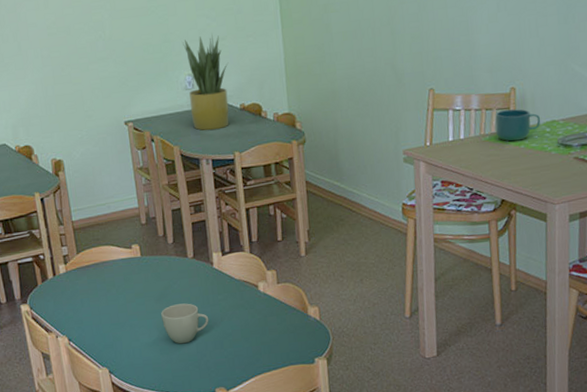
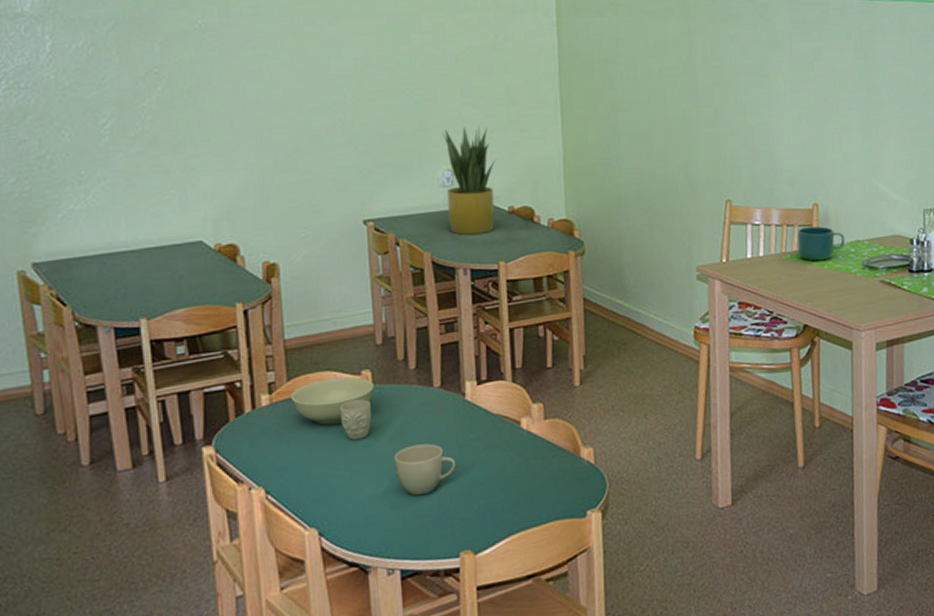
bowl: none [81,250,142,288] -> present [291,377,374,425]
cup: none [117,268,142,300] -> present [340,399,372,440]

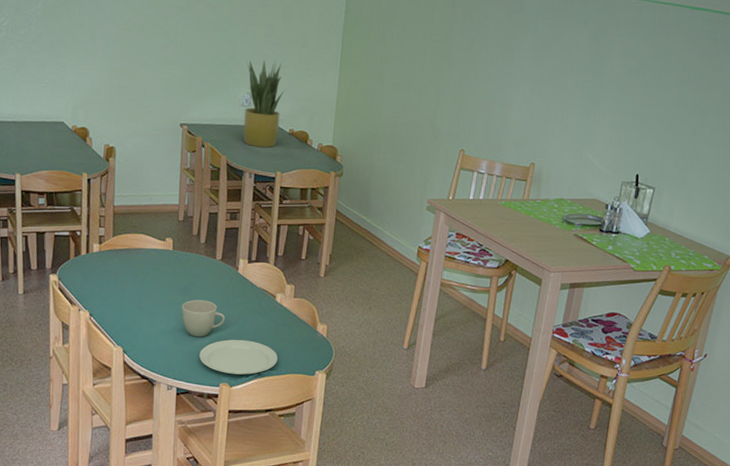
bowl: present [291,377,374,425] -> none [114,240,174,274]
cup: present [340,399,372,440] -> none [147,259,170,288]
plate: none [426,486,534,538] -> present [199,339,278,376]
cup: present [797,226,845,261] -> none [511,181,552,211]

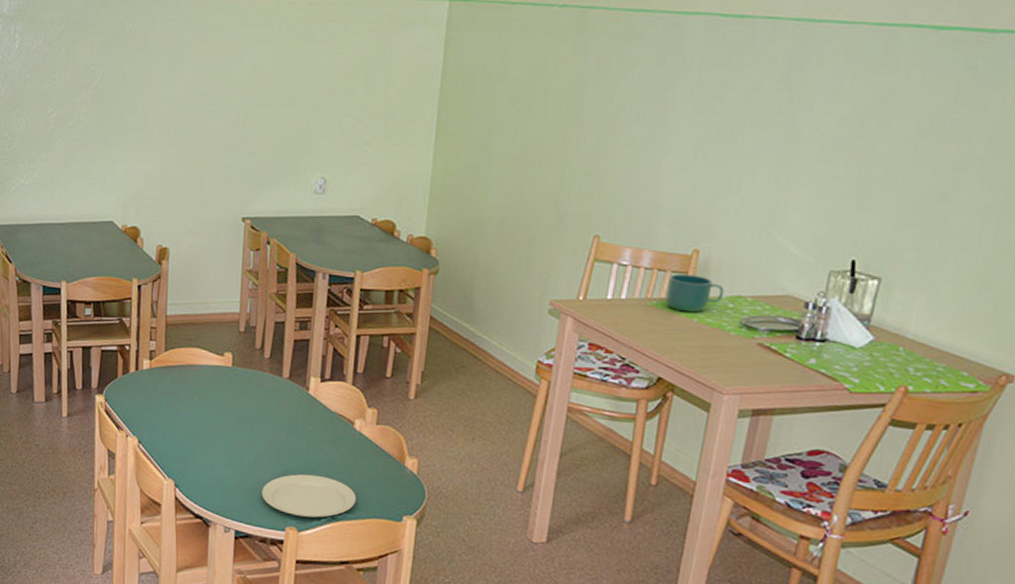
cup: present [181,299,226,338] -> none [241,425,293,471]
planter: present [243,60,286,148] -> none [316,136,368,243]
cup: none [511,181,552,211] -> present [665,273,725,313]

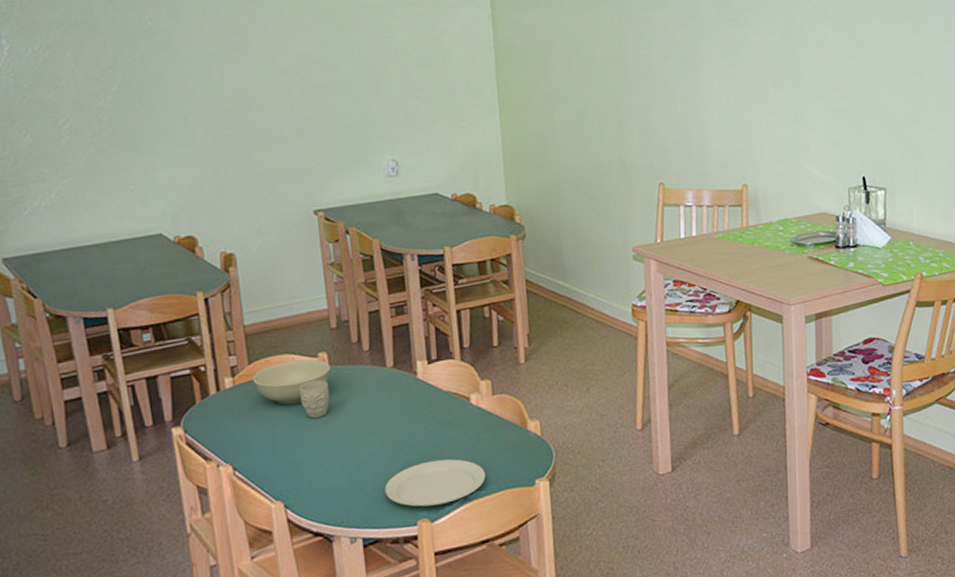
bowl: none [166,355,233,395] -> present [253,359,331,405]
cup: none [202,377,229,412] -> present [299,380,330,418]
cup: present [665,273,725,313] -> none [727,206,774,240]

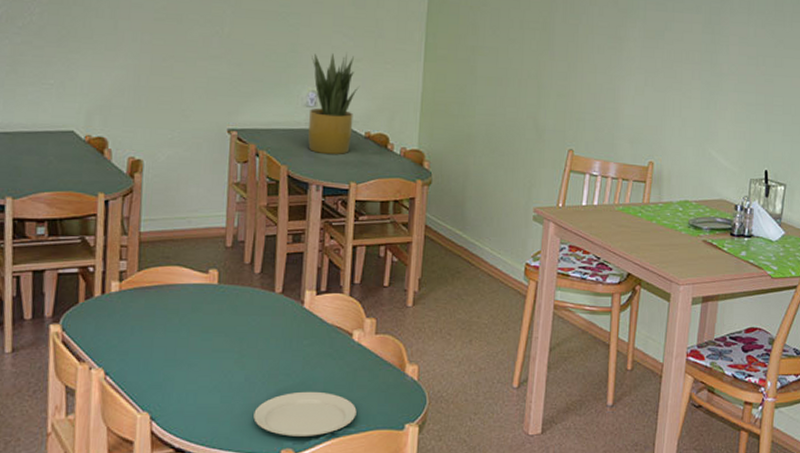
bowl: present [253,359,331,405] -> none [140,273,219,316]
cup: present [299,380,330,418] -> none [183,296,215,333]
planter: none [386,116,439,223] -> present [307,53,360,155]

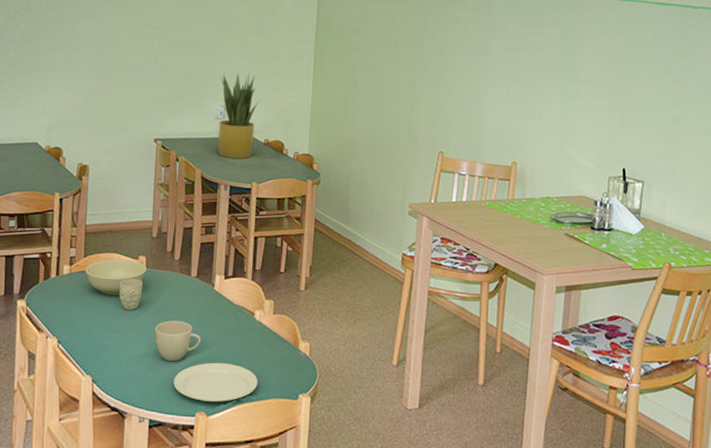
bowl: none [140,273,219,316] -> present [85,259,147,295]
cup: none [183,296,215,333] -> present [119,278,143,310]
cup: none [229,345,288,393] -> present [155,320,202,362]

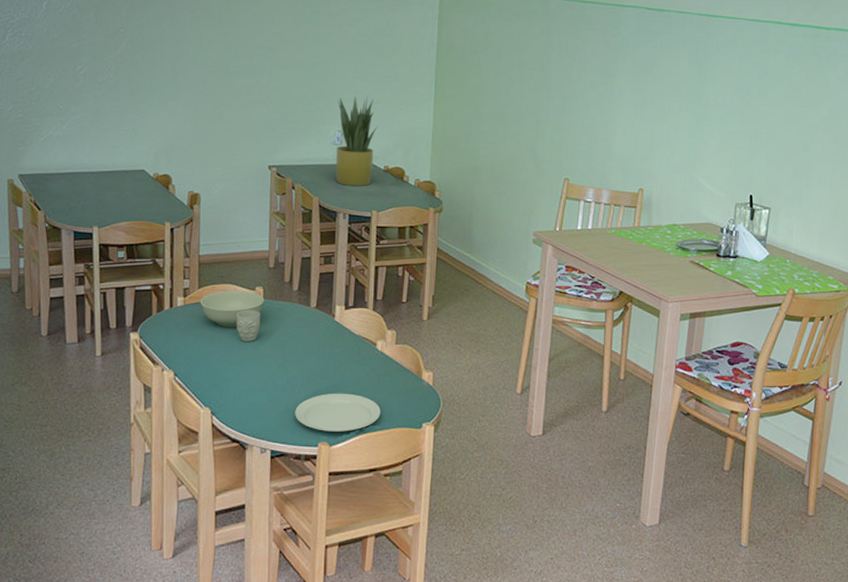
cup: present [155,320,202,362] -> none [274,352,323,393]

